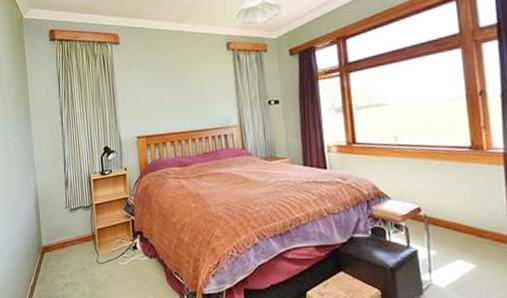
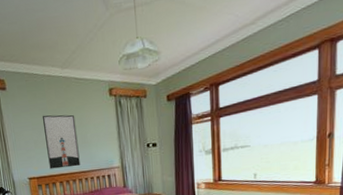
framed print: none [155,69,194,127] -> present [43,114,80,169]

